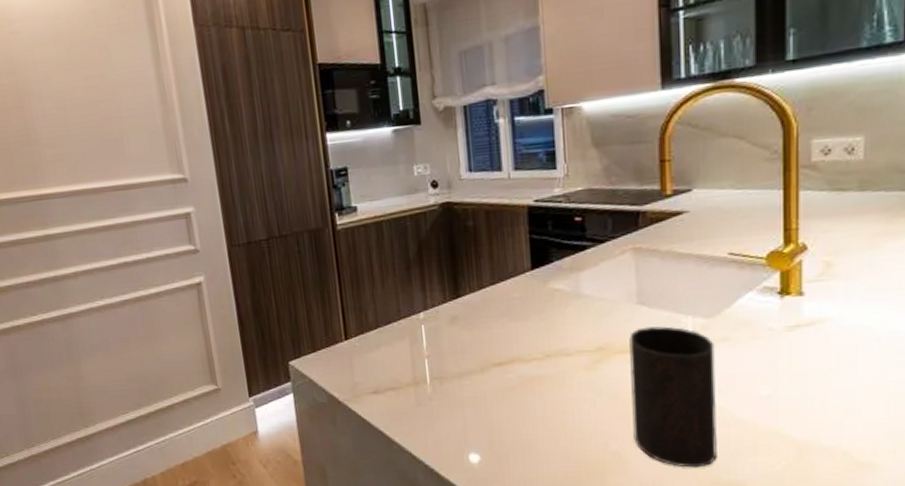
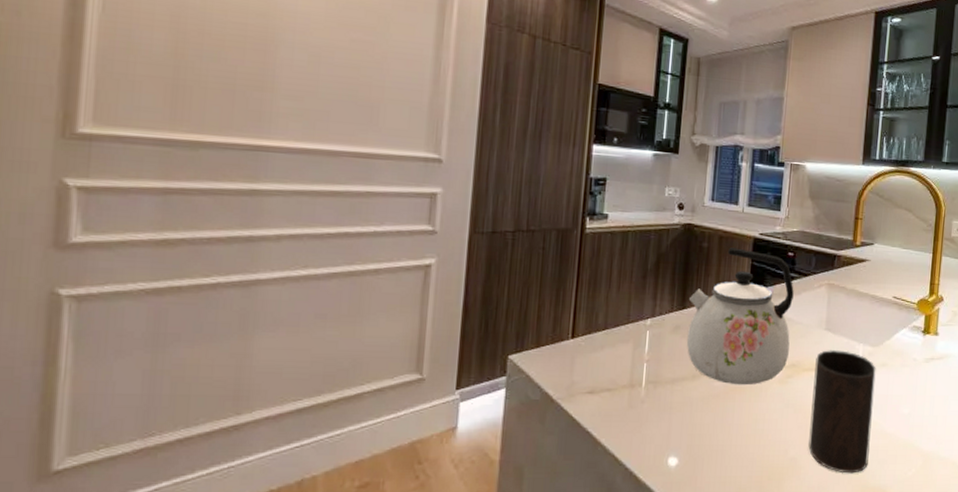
kettle: none [462,221,593,376] -> present [686,247,794,386]

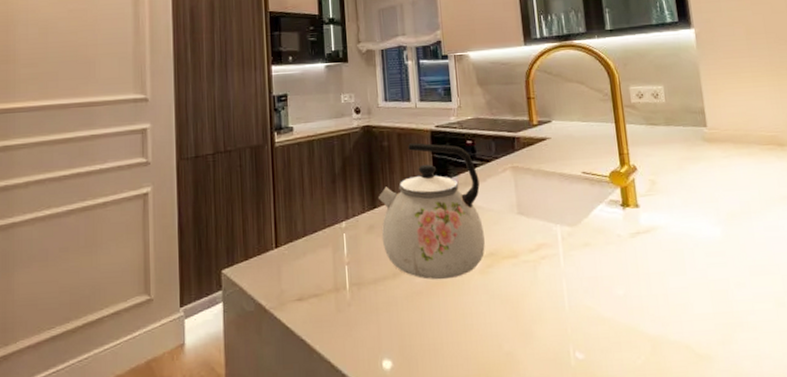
cup: present [808,350,876,474] -> none [513,233,591,366]

